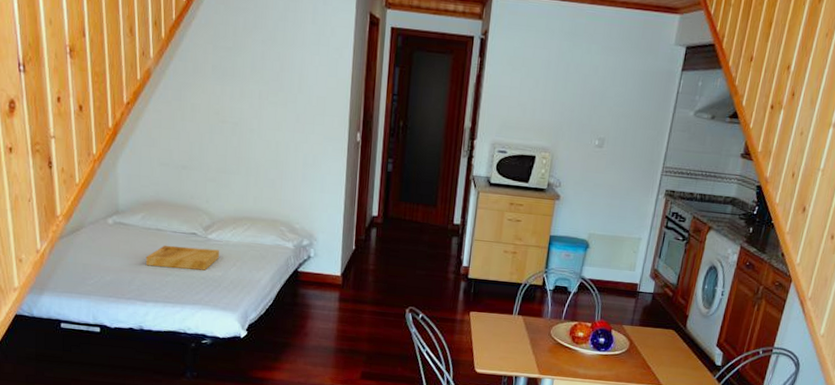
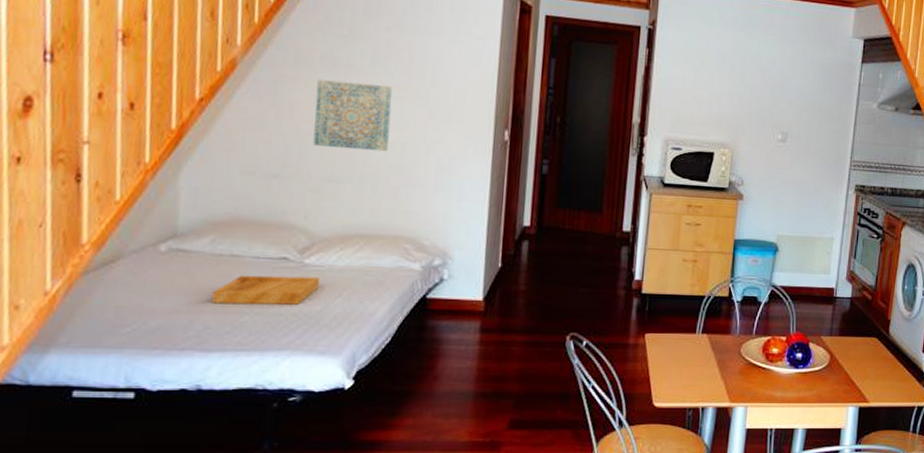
wall art: none [210,86,268,149] -> present [313,79,392,152]

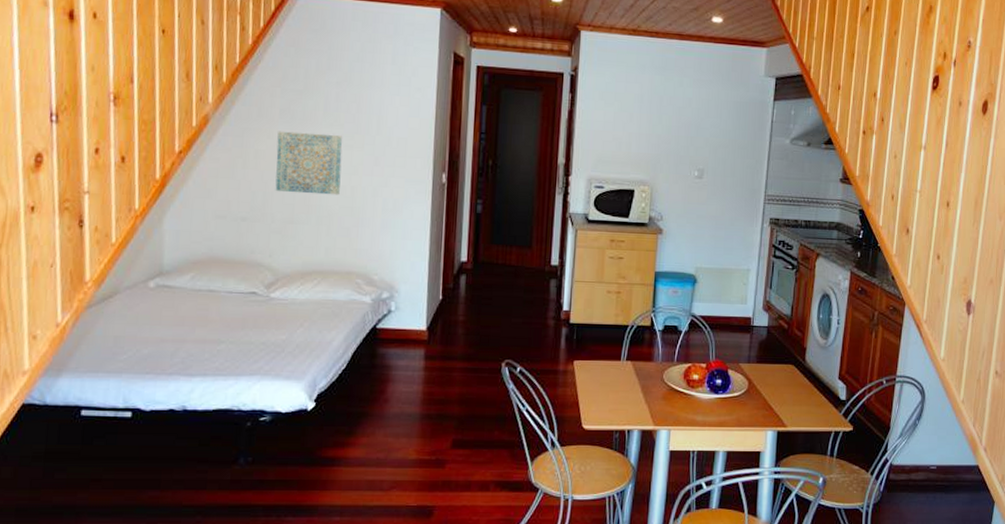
tray: present [211,275,321,305] -> none [193,308,285,335]

